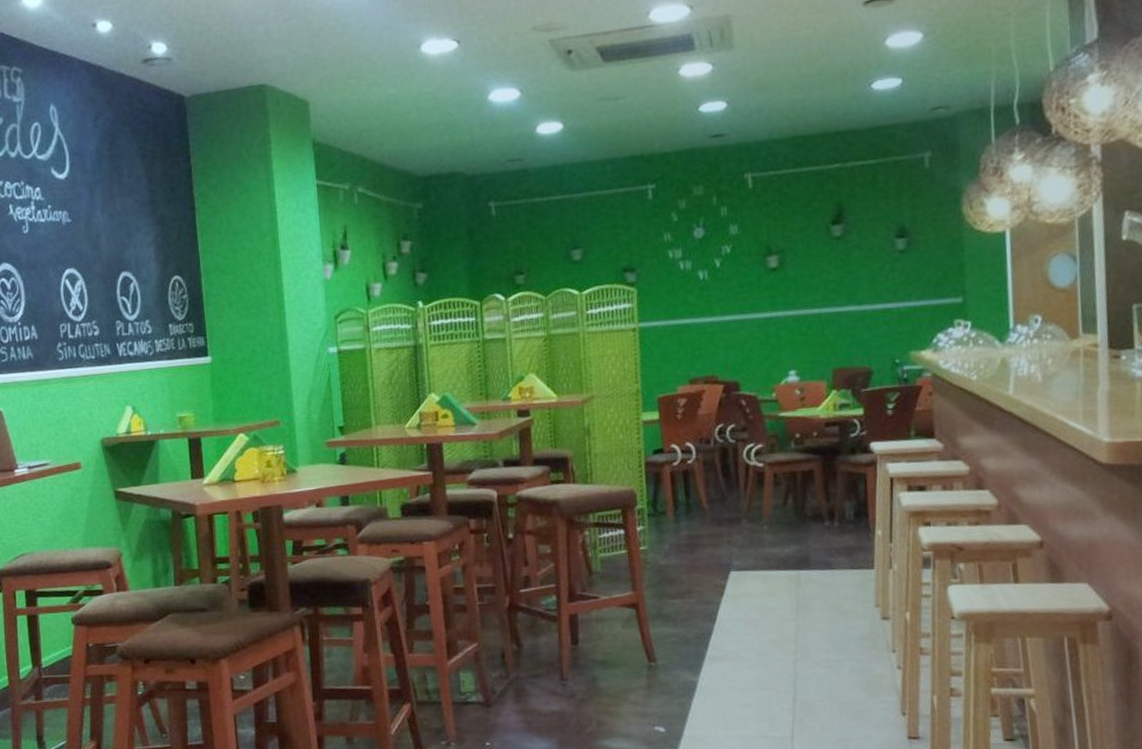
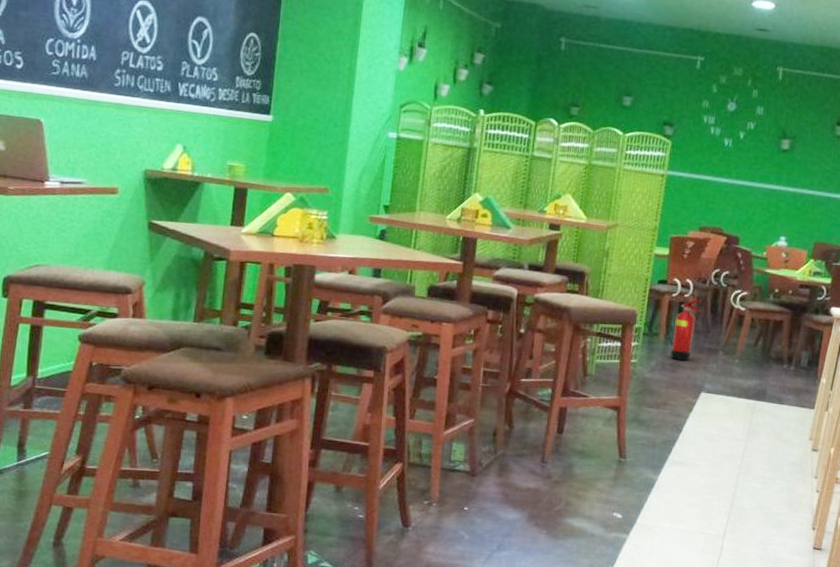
fire extinguisher: none [670,463,710,539] -> present [665,299,702,361]

